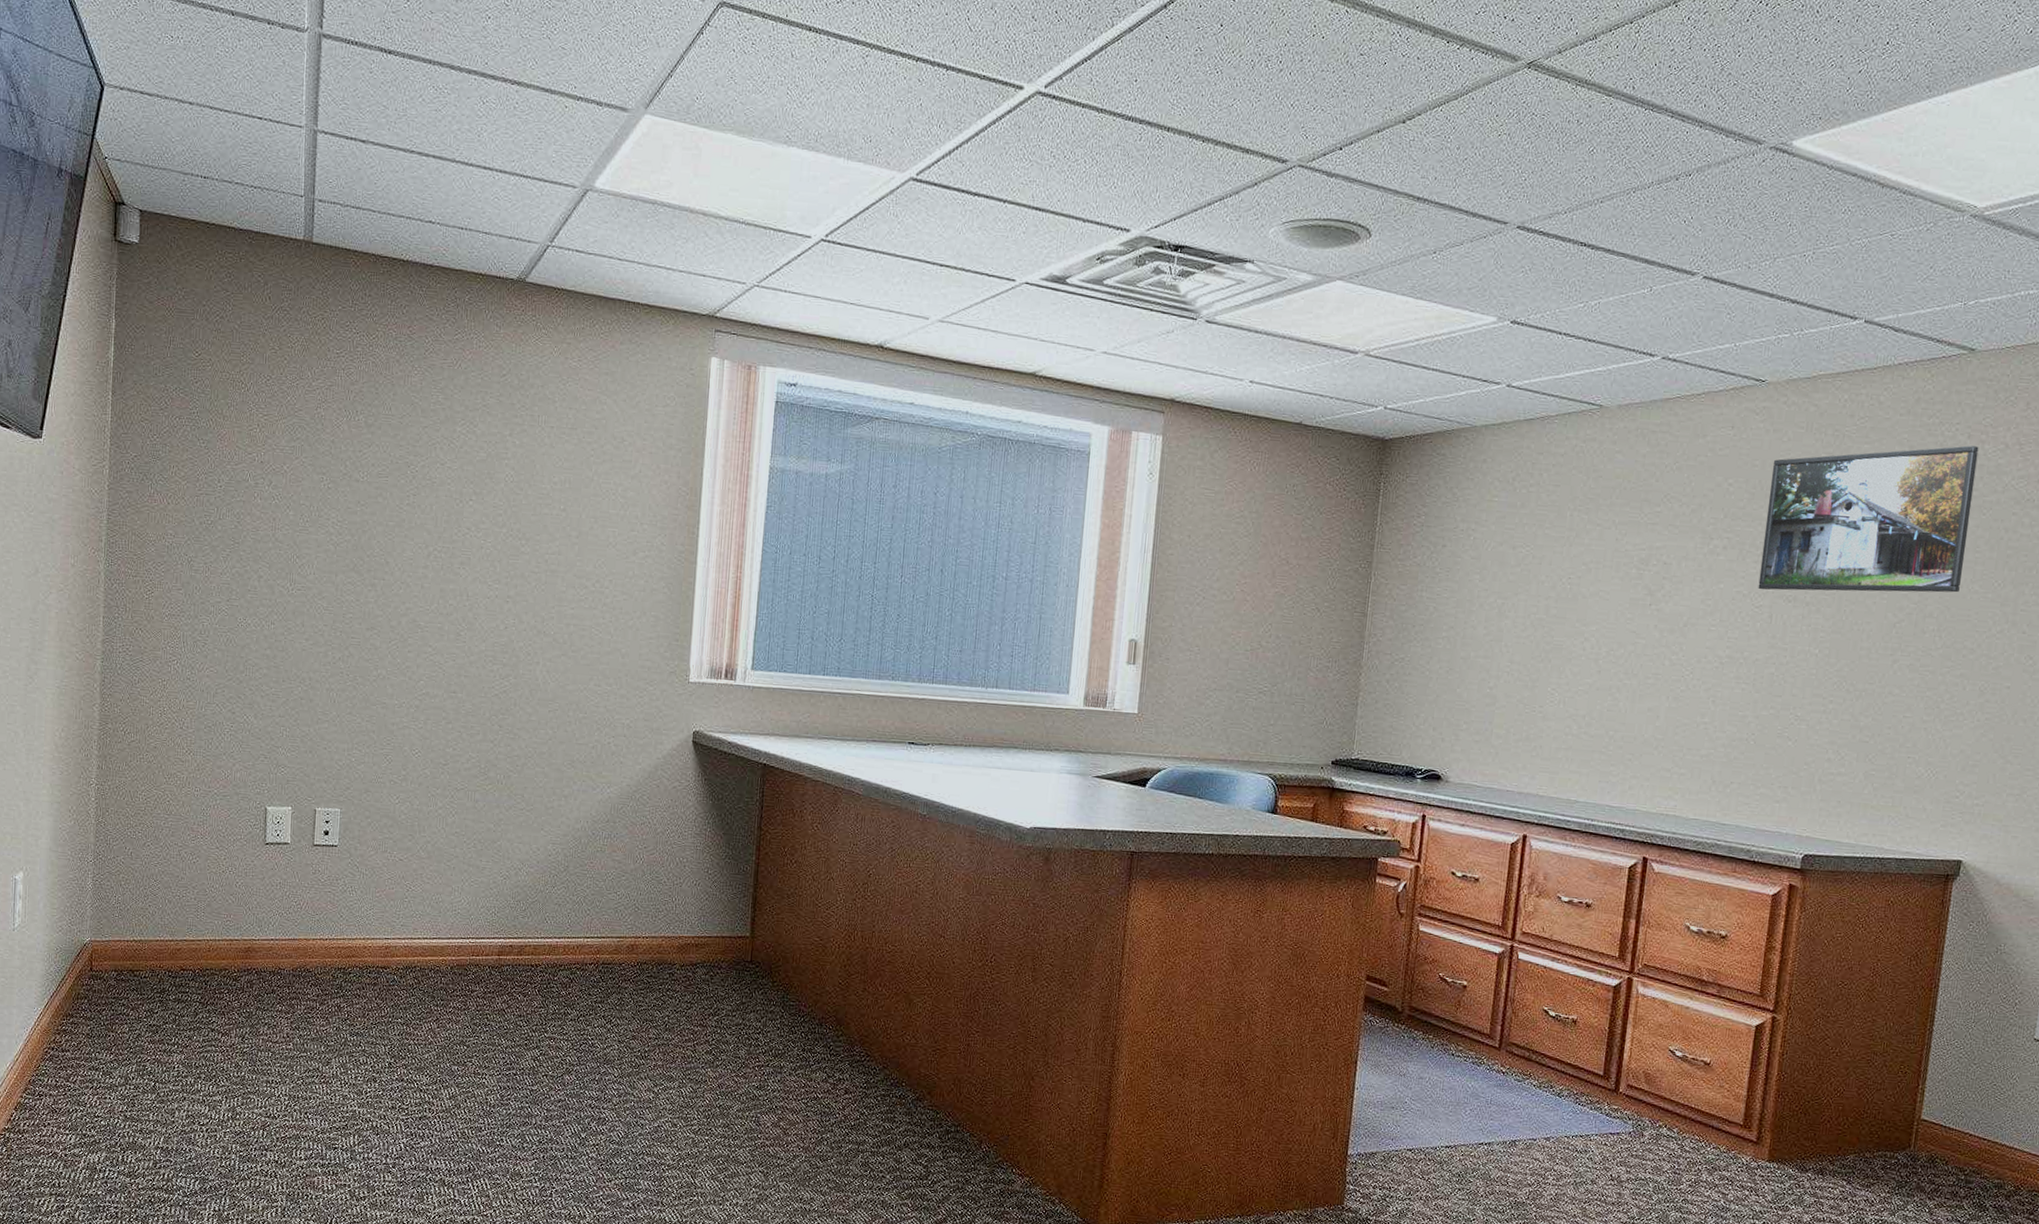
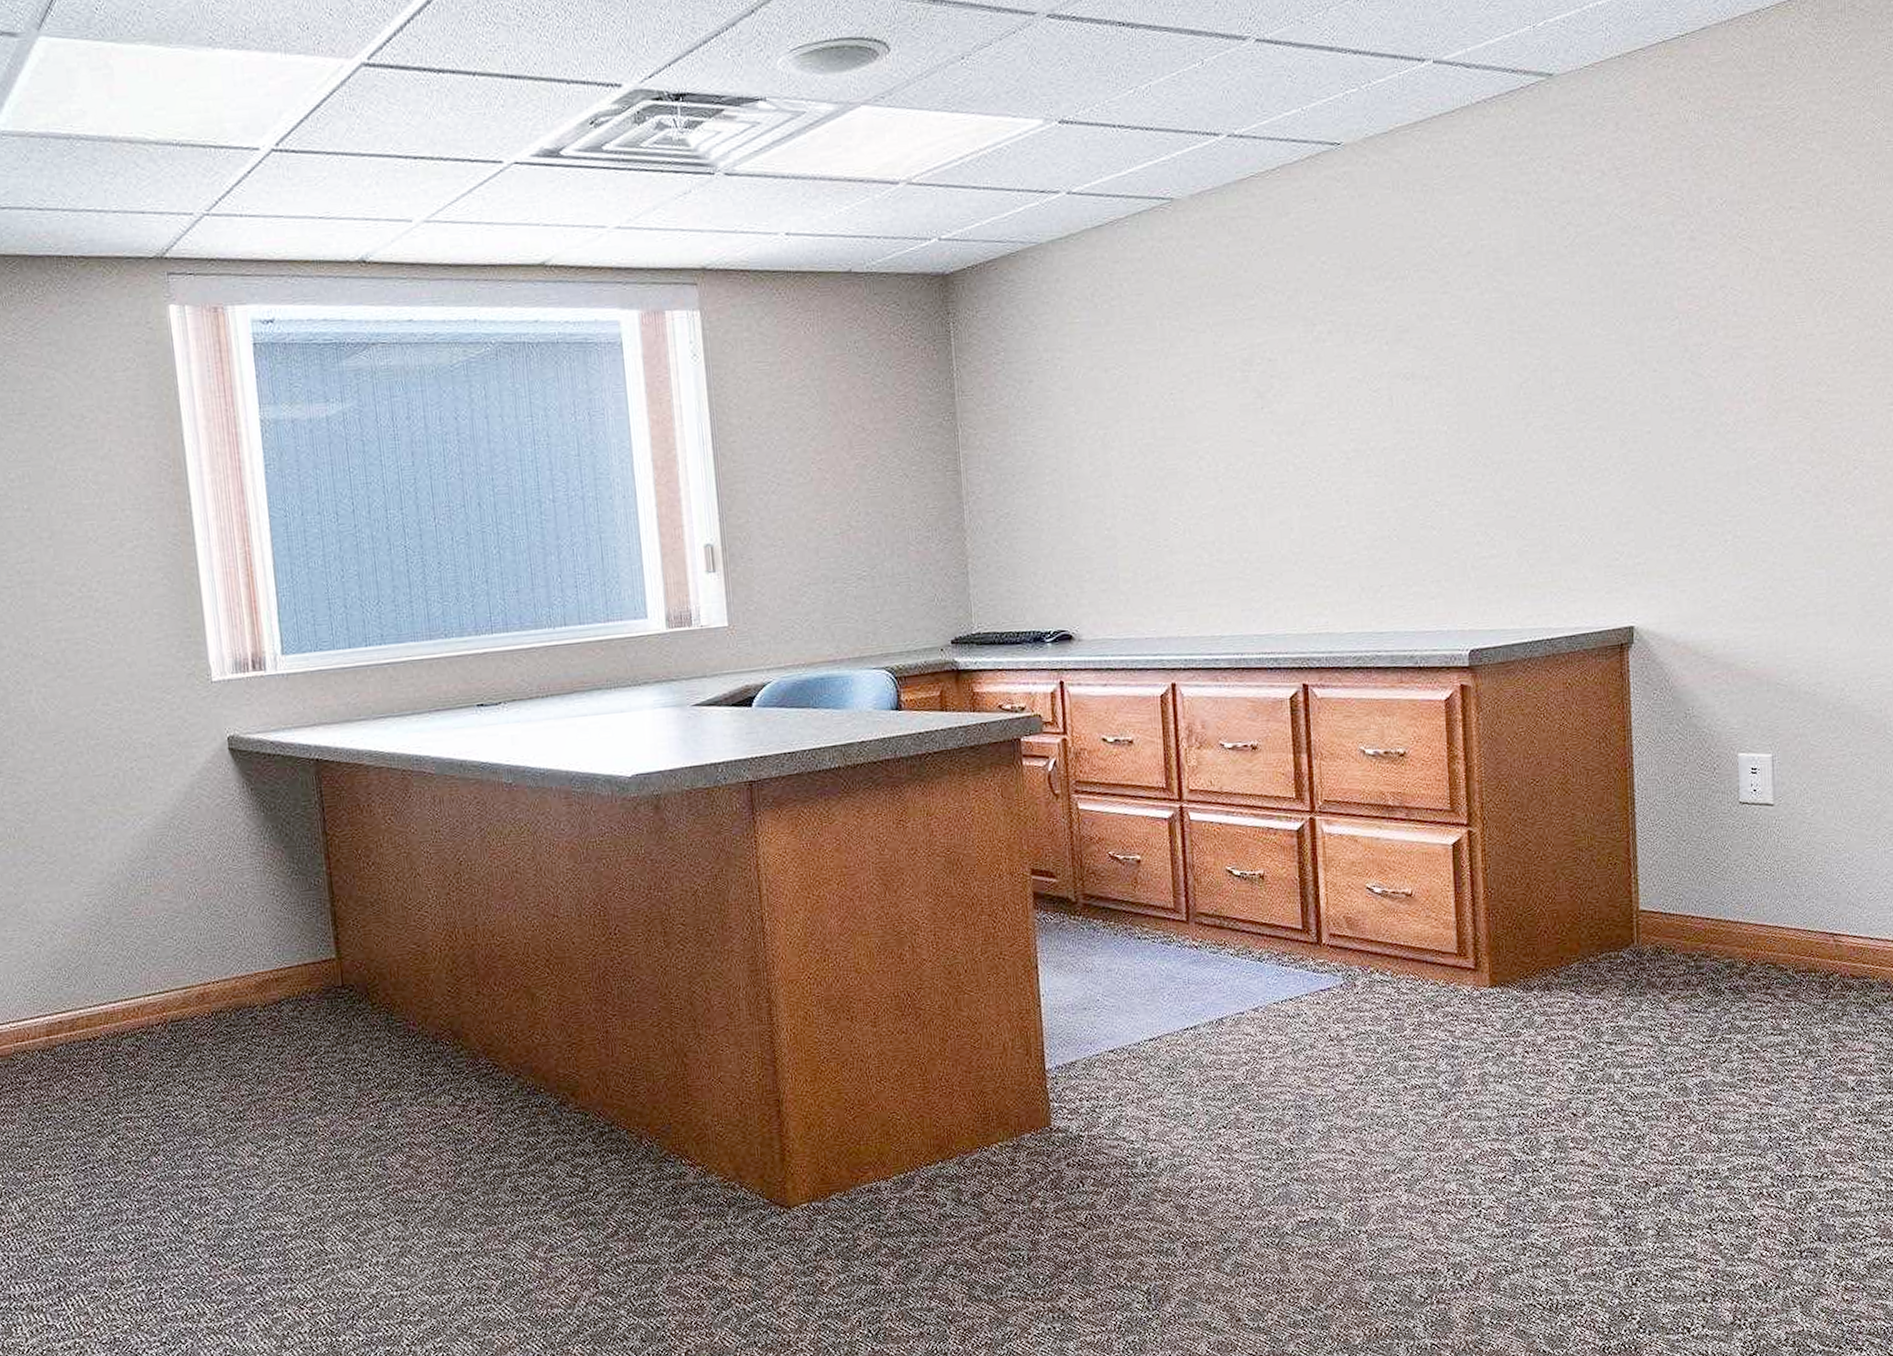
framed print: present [1758,445,1979,593] -> none [1364,178,1581,372]

